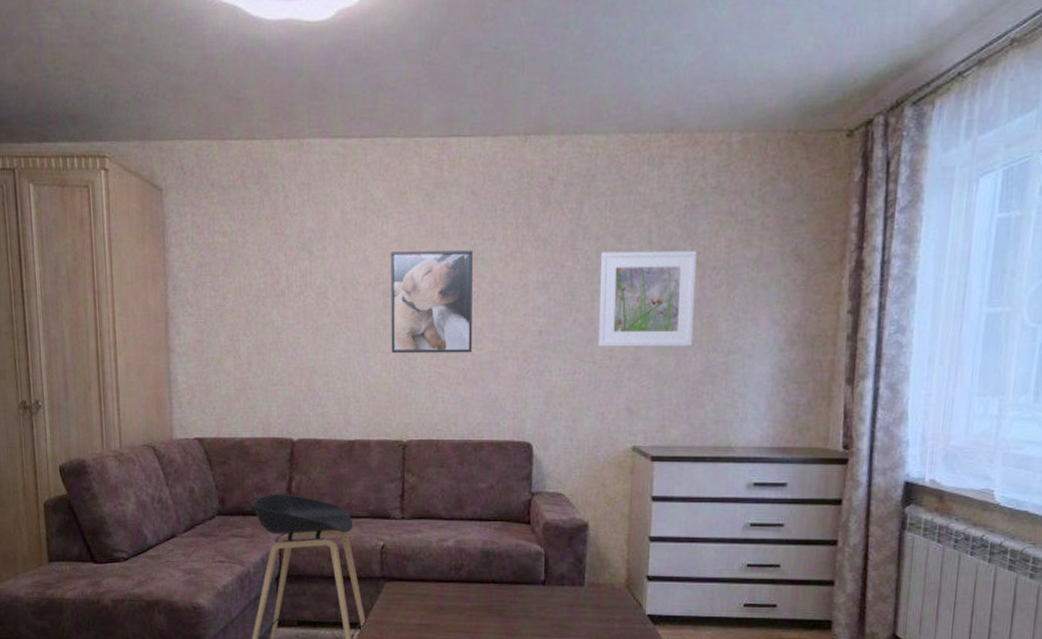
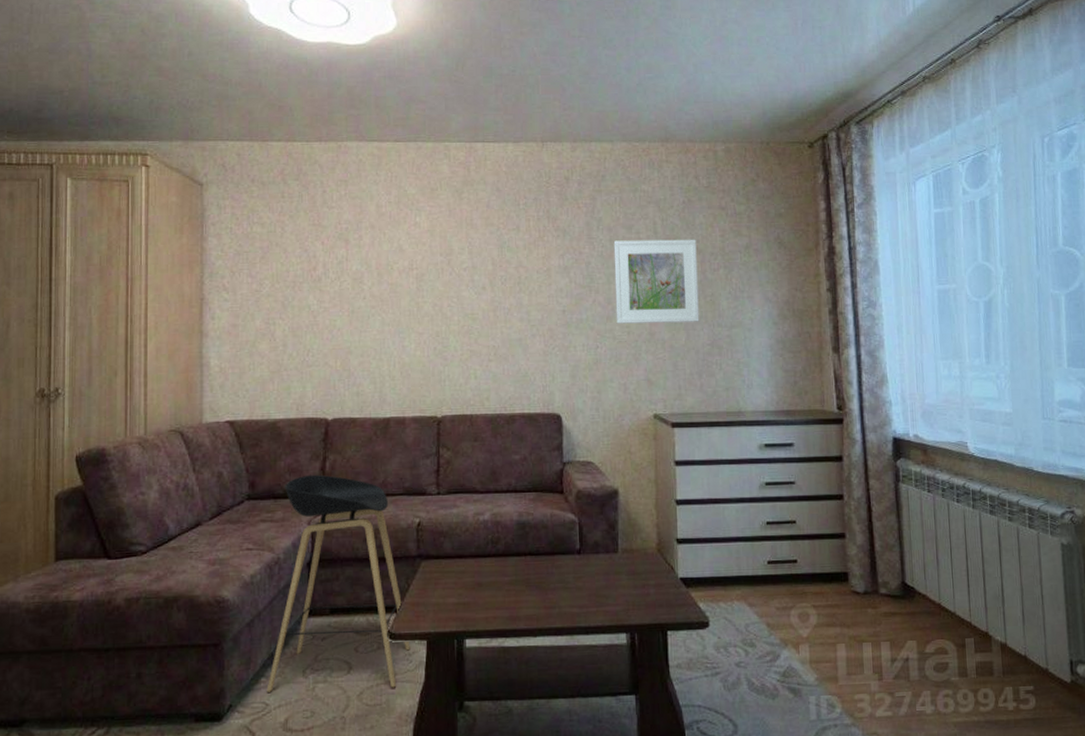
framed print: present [390,250,473,354] -> none [423,239,501,334]

